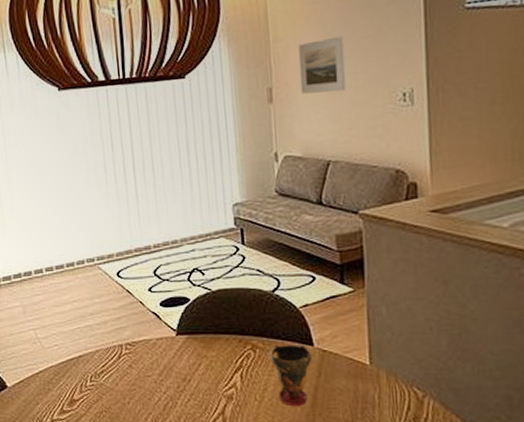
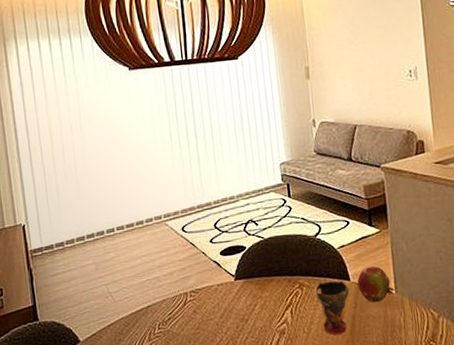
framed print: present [299,35,346,94] -> none [328,25,366,72]
fruit: none [322,332,369,374] -> present [357,266,395,303]

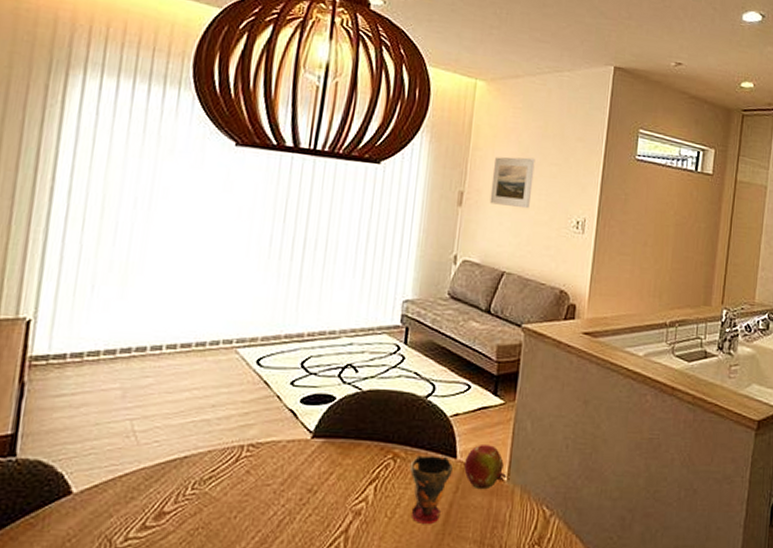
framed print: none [328,25,366,72] -> present [489,156,535,209]

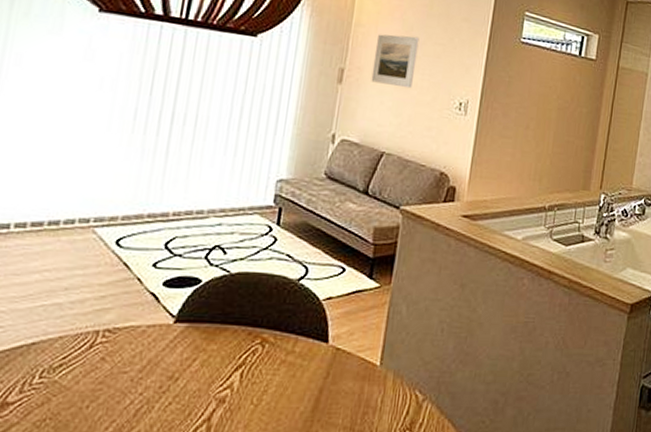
cup: present [409,455,453,523] -> none [278,340,324,410]
fruit: present [464,445,507,490] -> none [336,329,380,375]

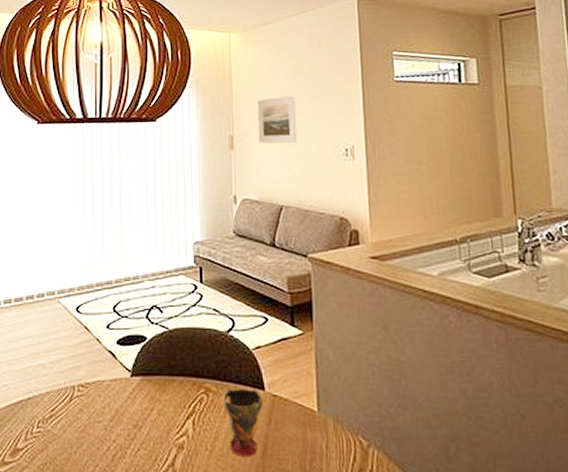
cup: none [278,340,324,410] -> present [222,388,263,456]

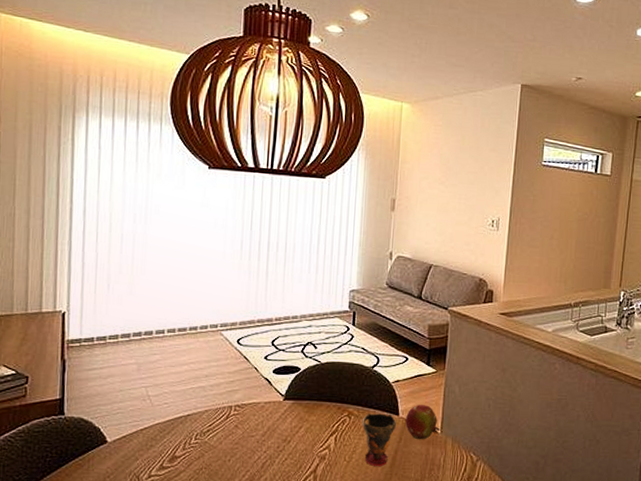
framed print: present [257,95,297,144] -> none [417,167,455,212]
fruit: none [273,376,317,421] -> present [405,405,440,440]

